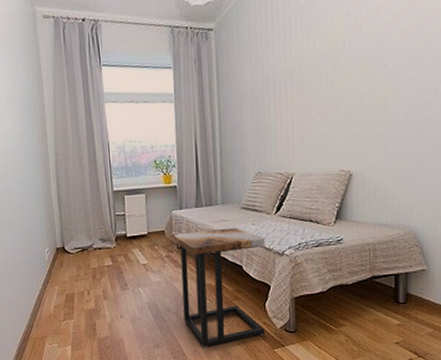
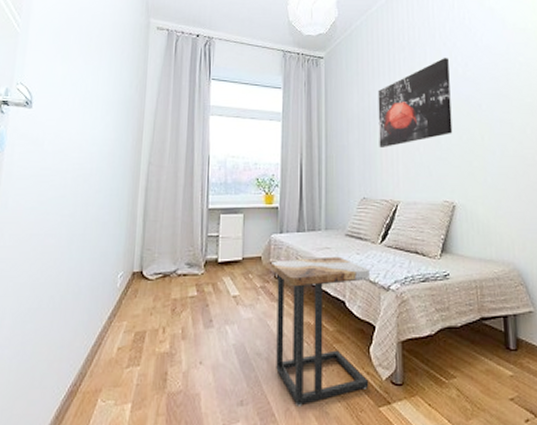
wall art: none [272,14,353,121] -> present [378,58,453,147]

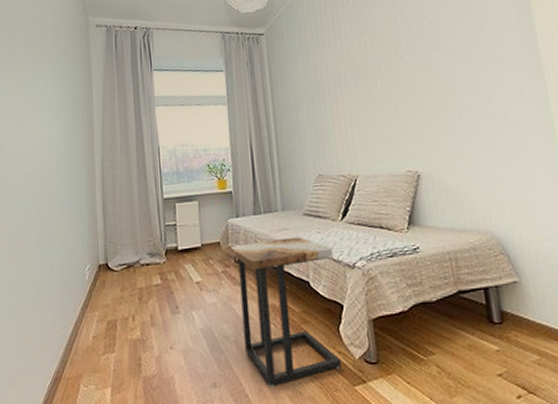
wall art: present [378,58,453,147] -> none [324,17,411,121]

